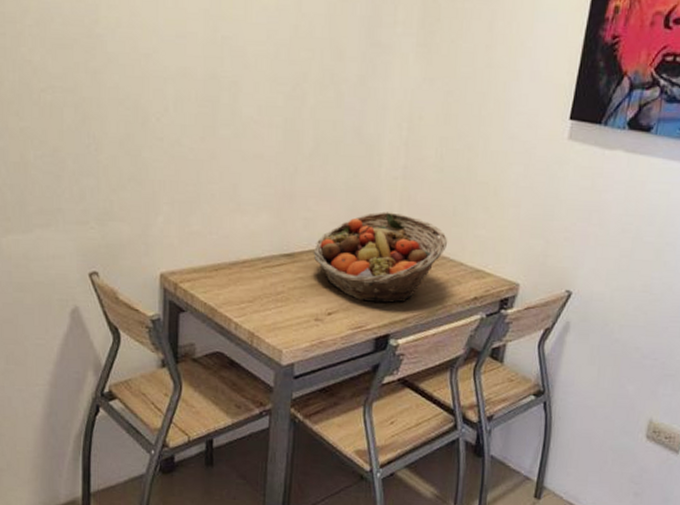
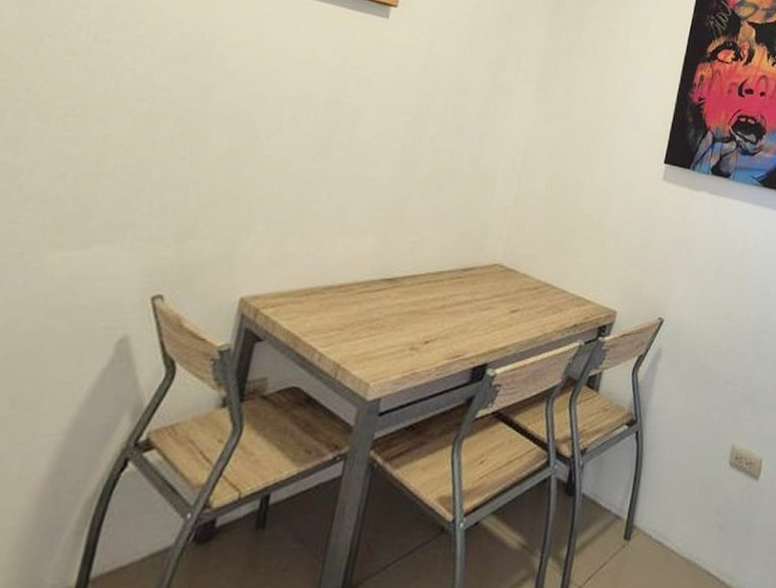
fruit basket: present [313,212,448,304] -> none [416,238,553,331]

